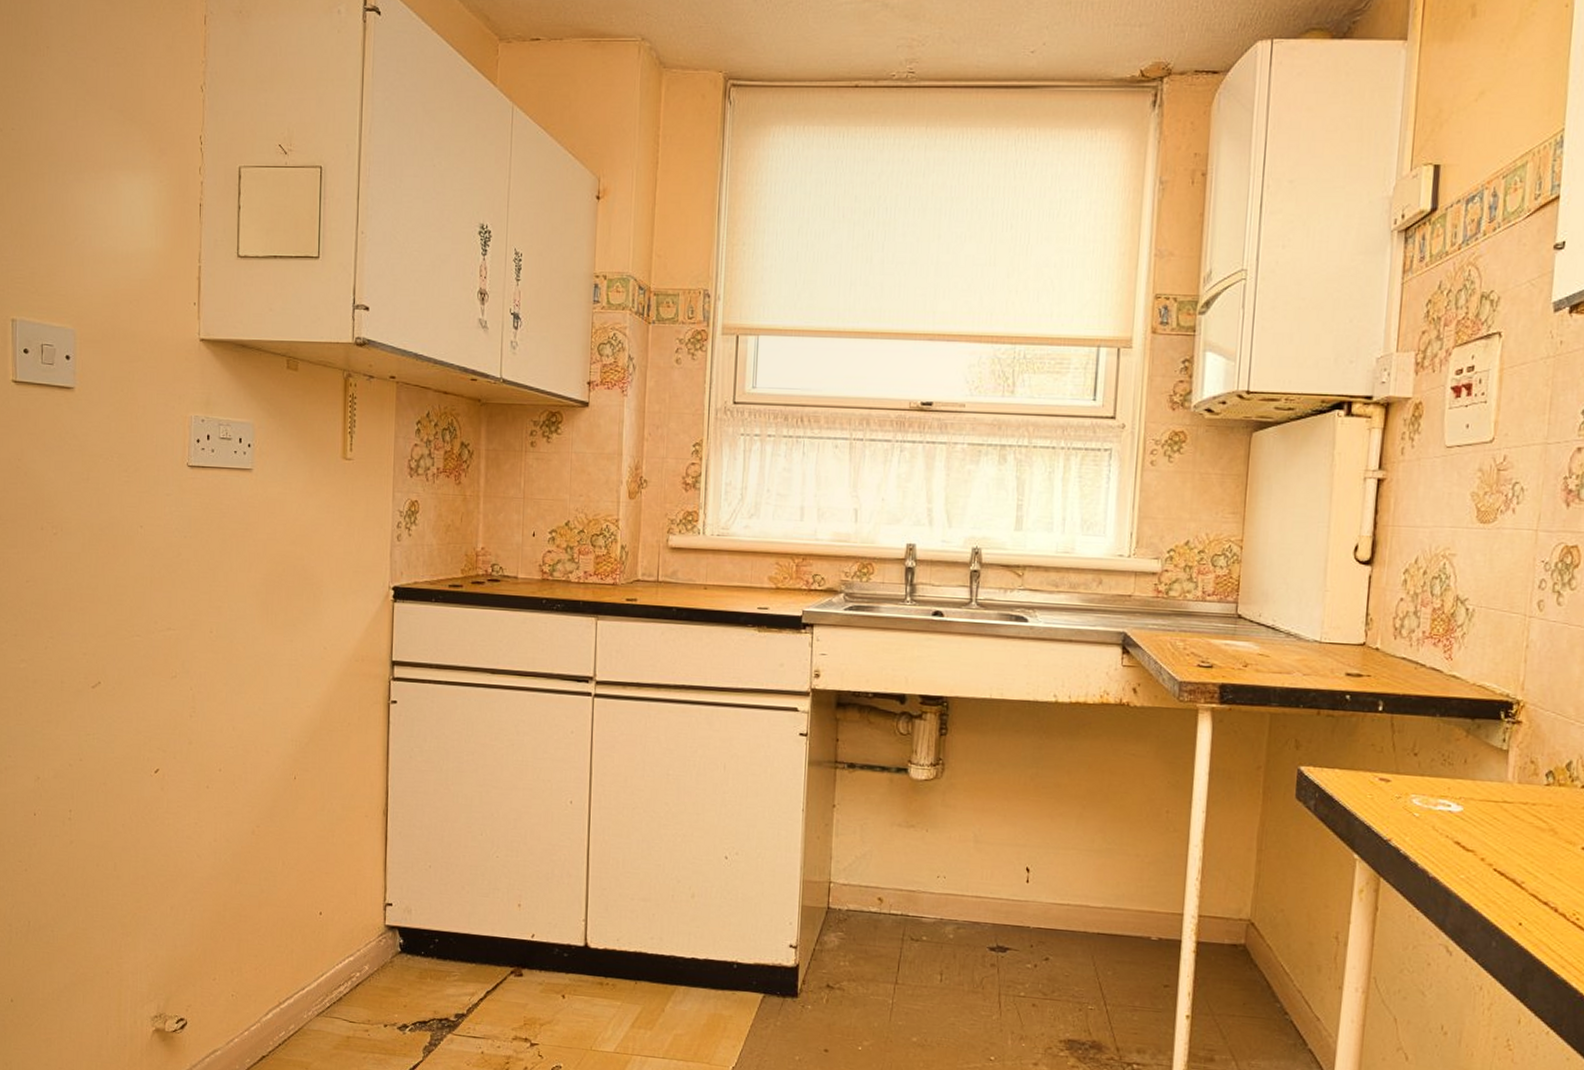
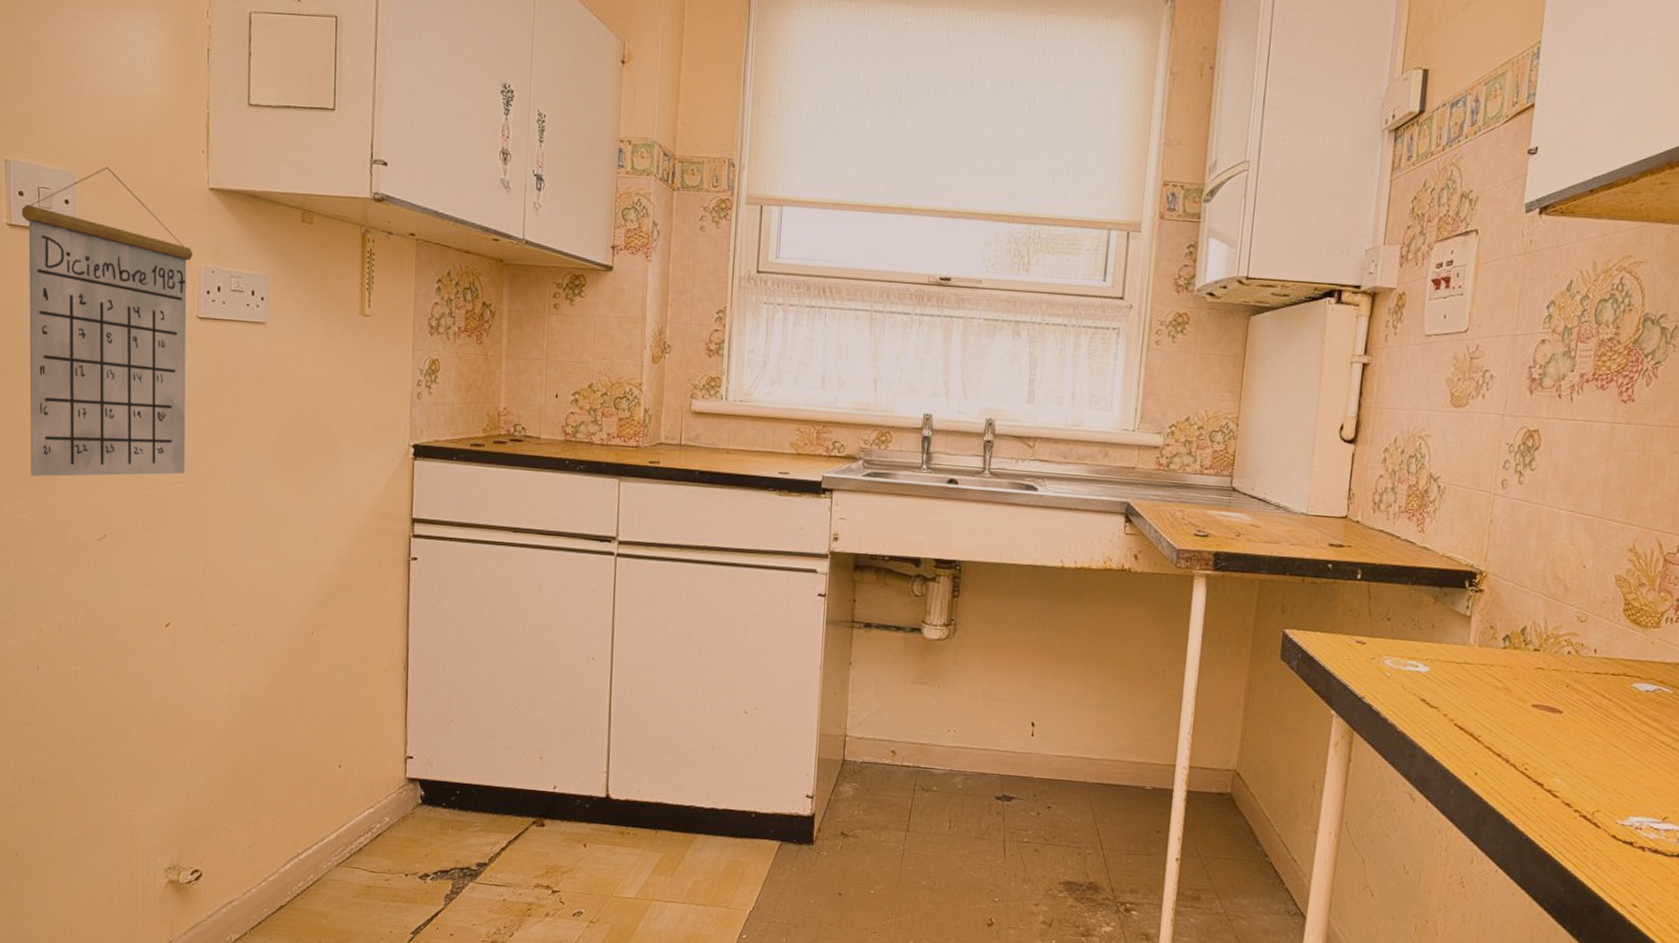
calendar: none [26,322,184,626] -> present [21,166,193,477]

